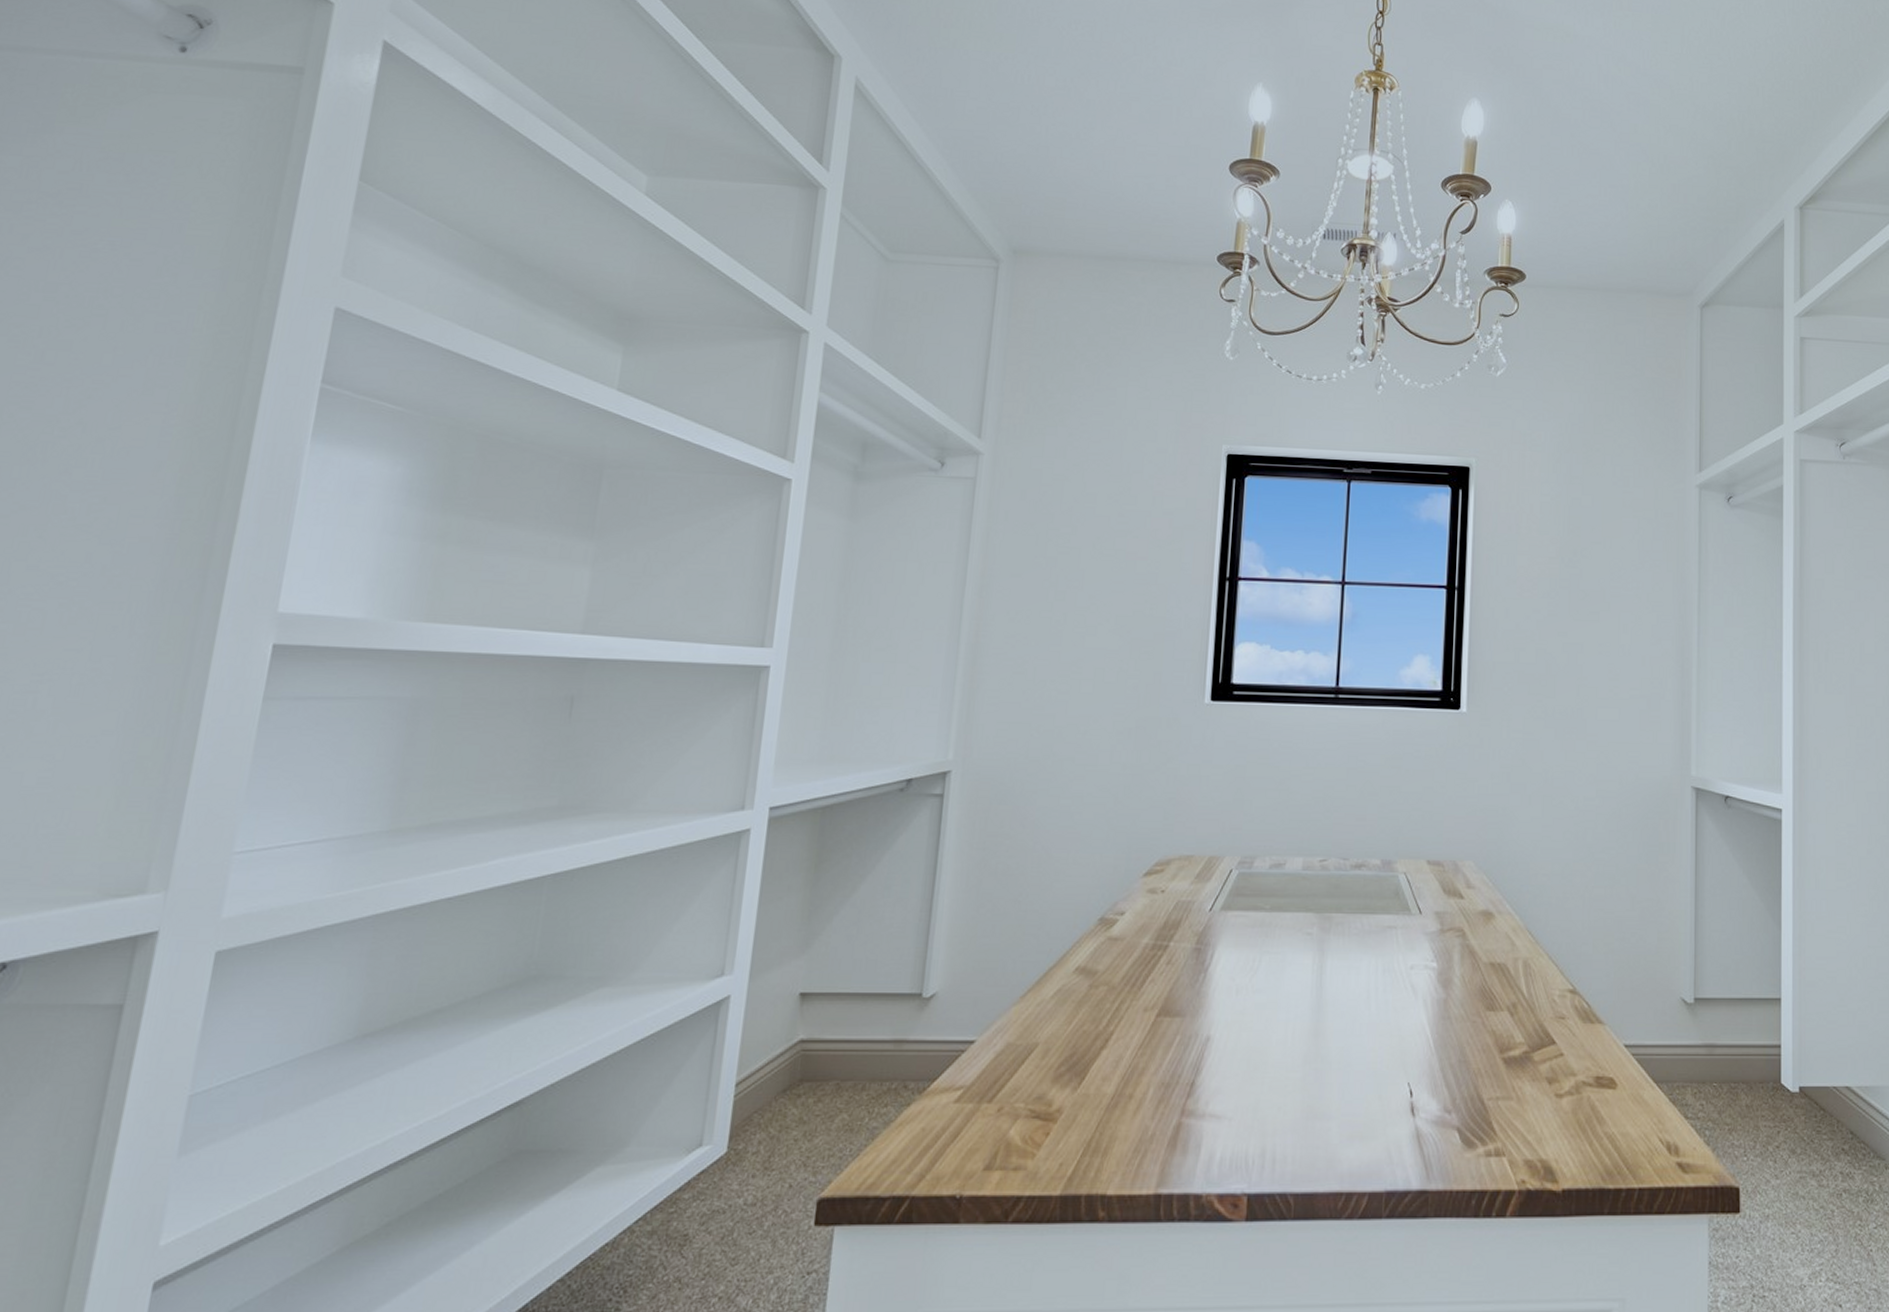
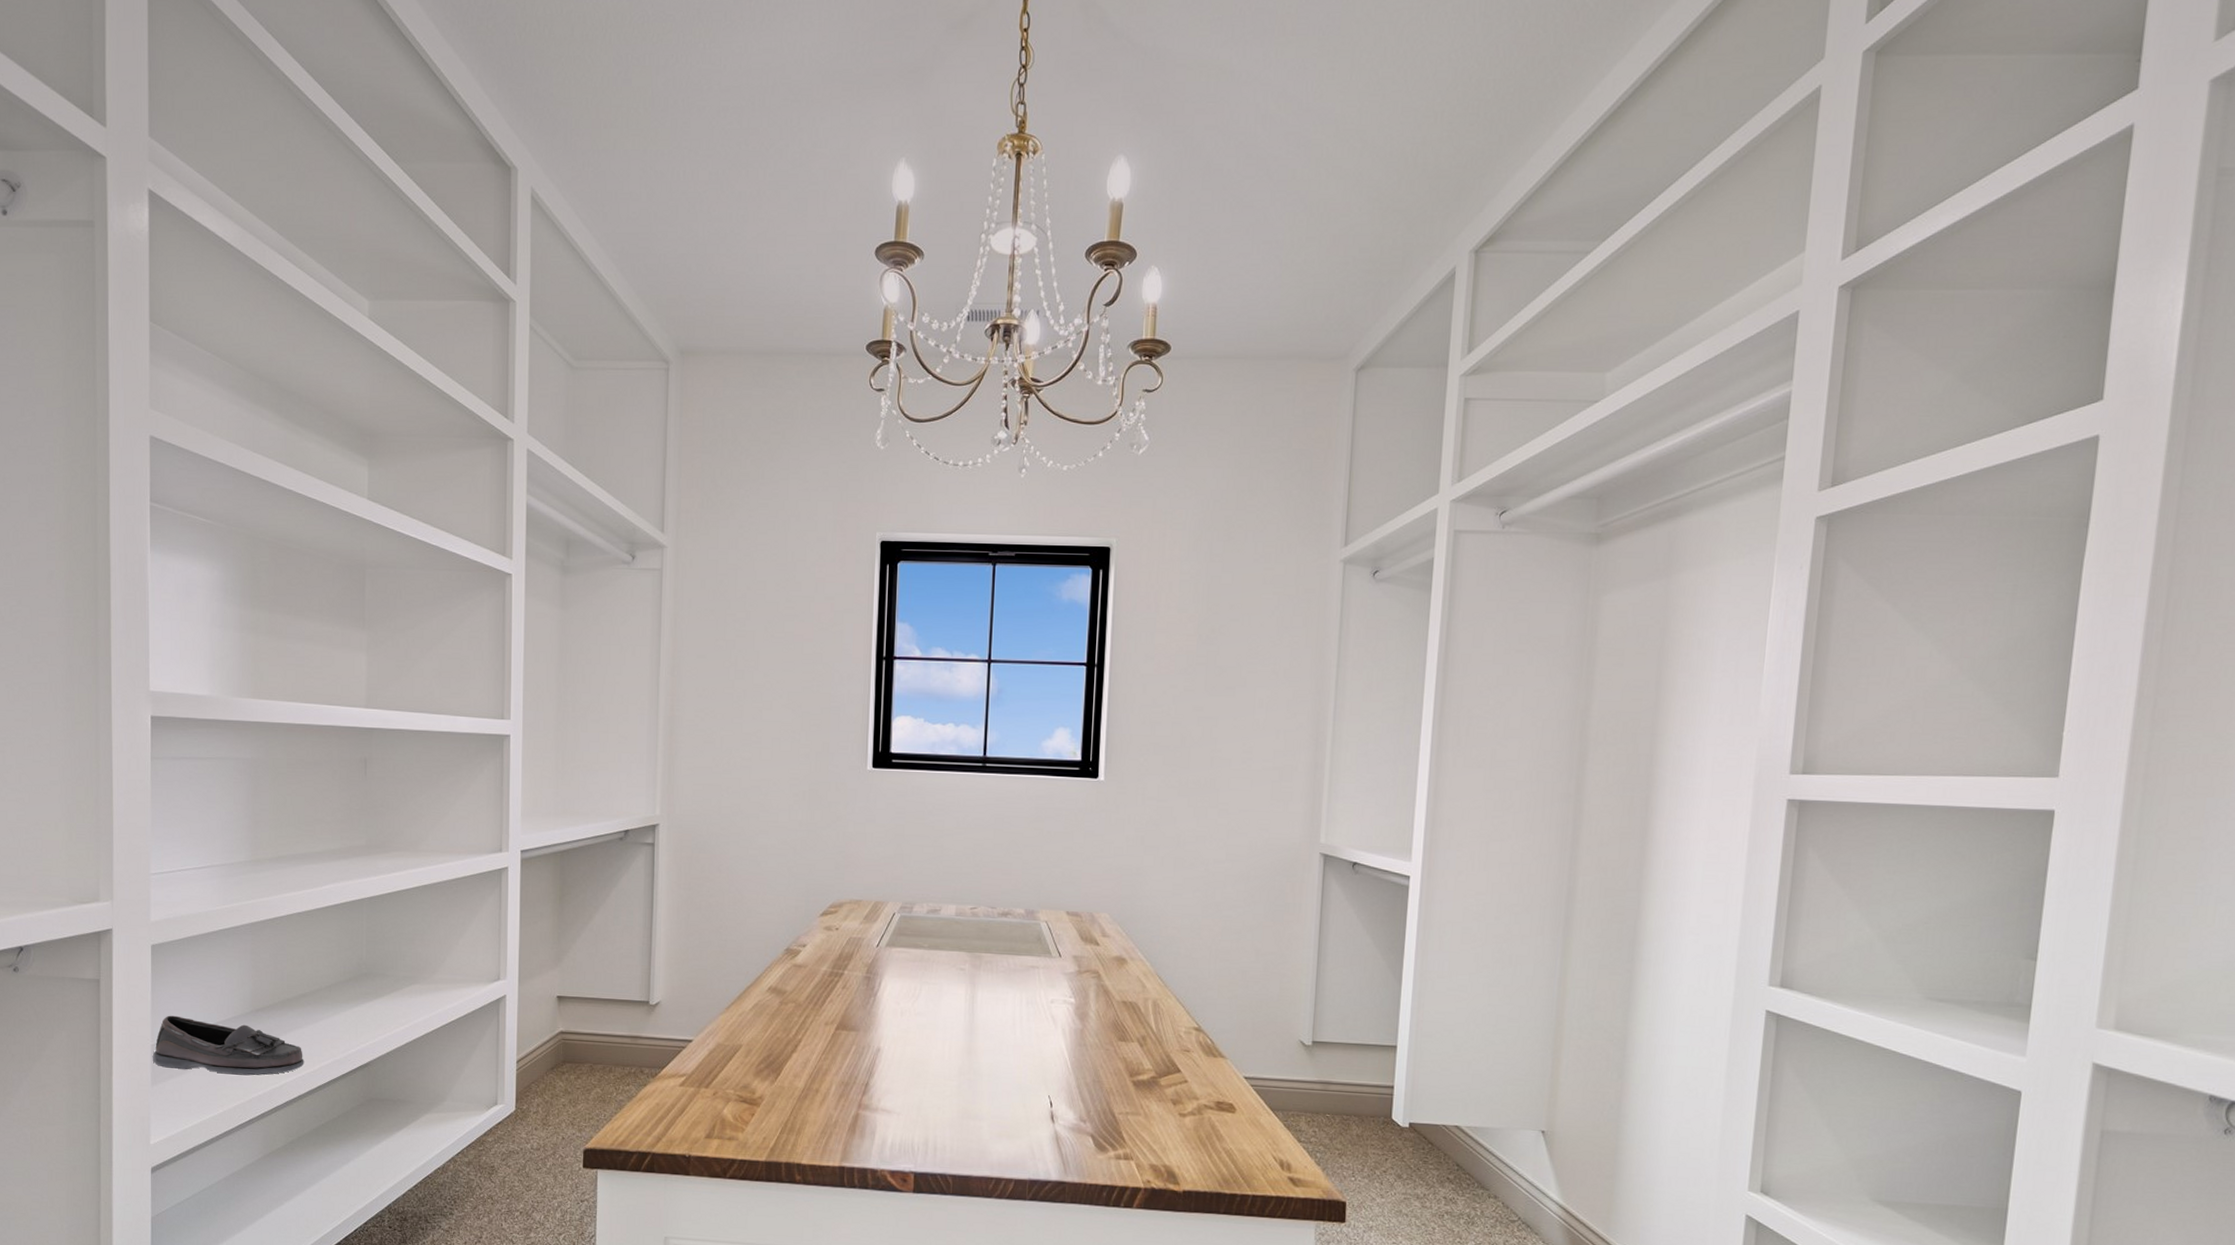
loafer: none [187,1050,426,1131] -> present [153,1015,304,1076]

